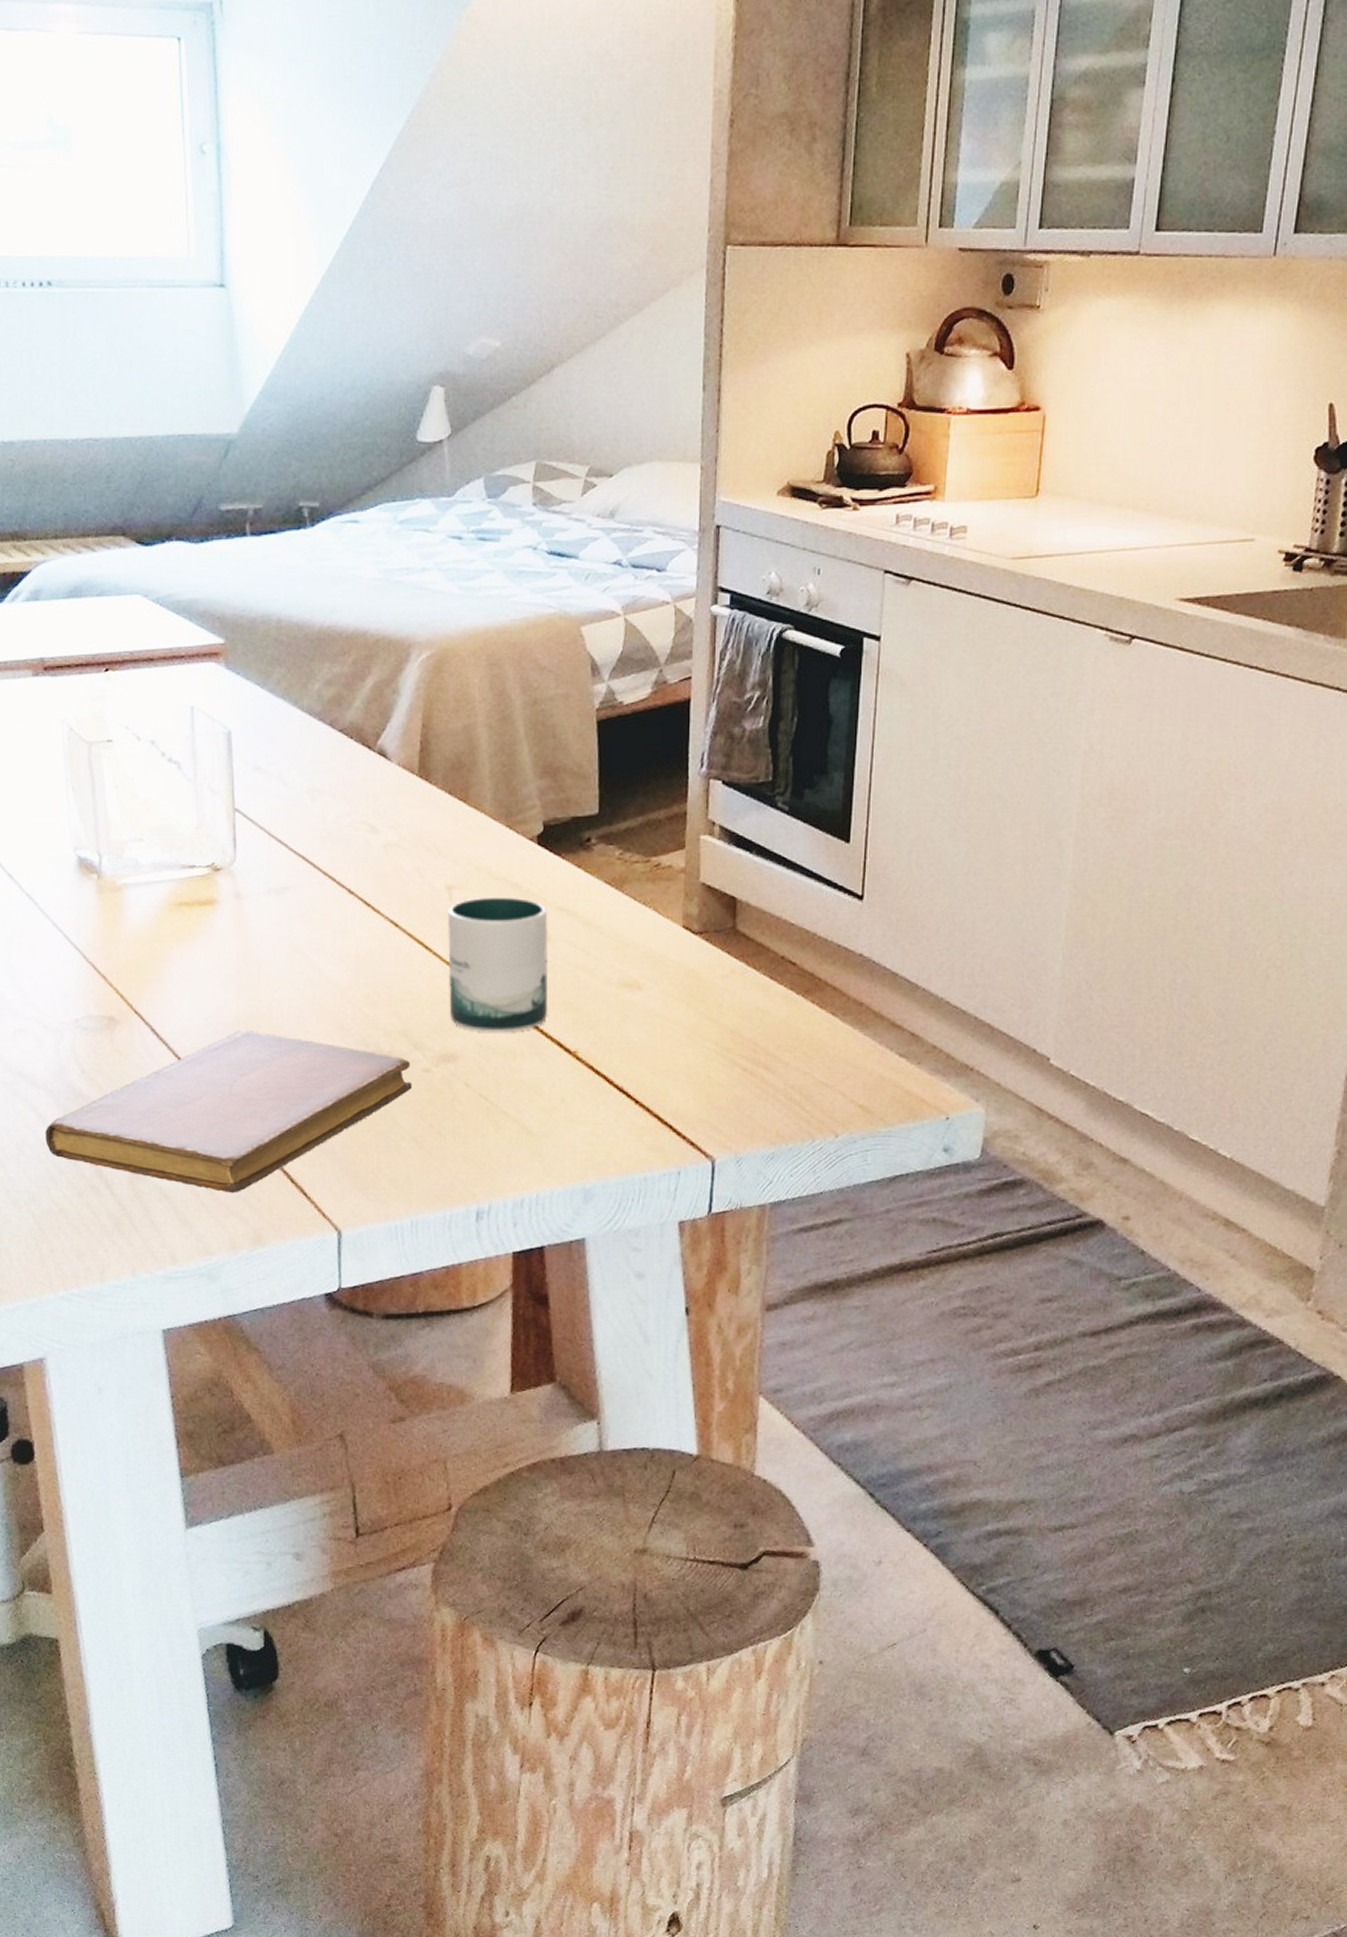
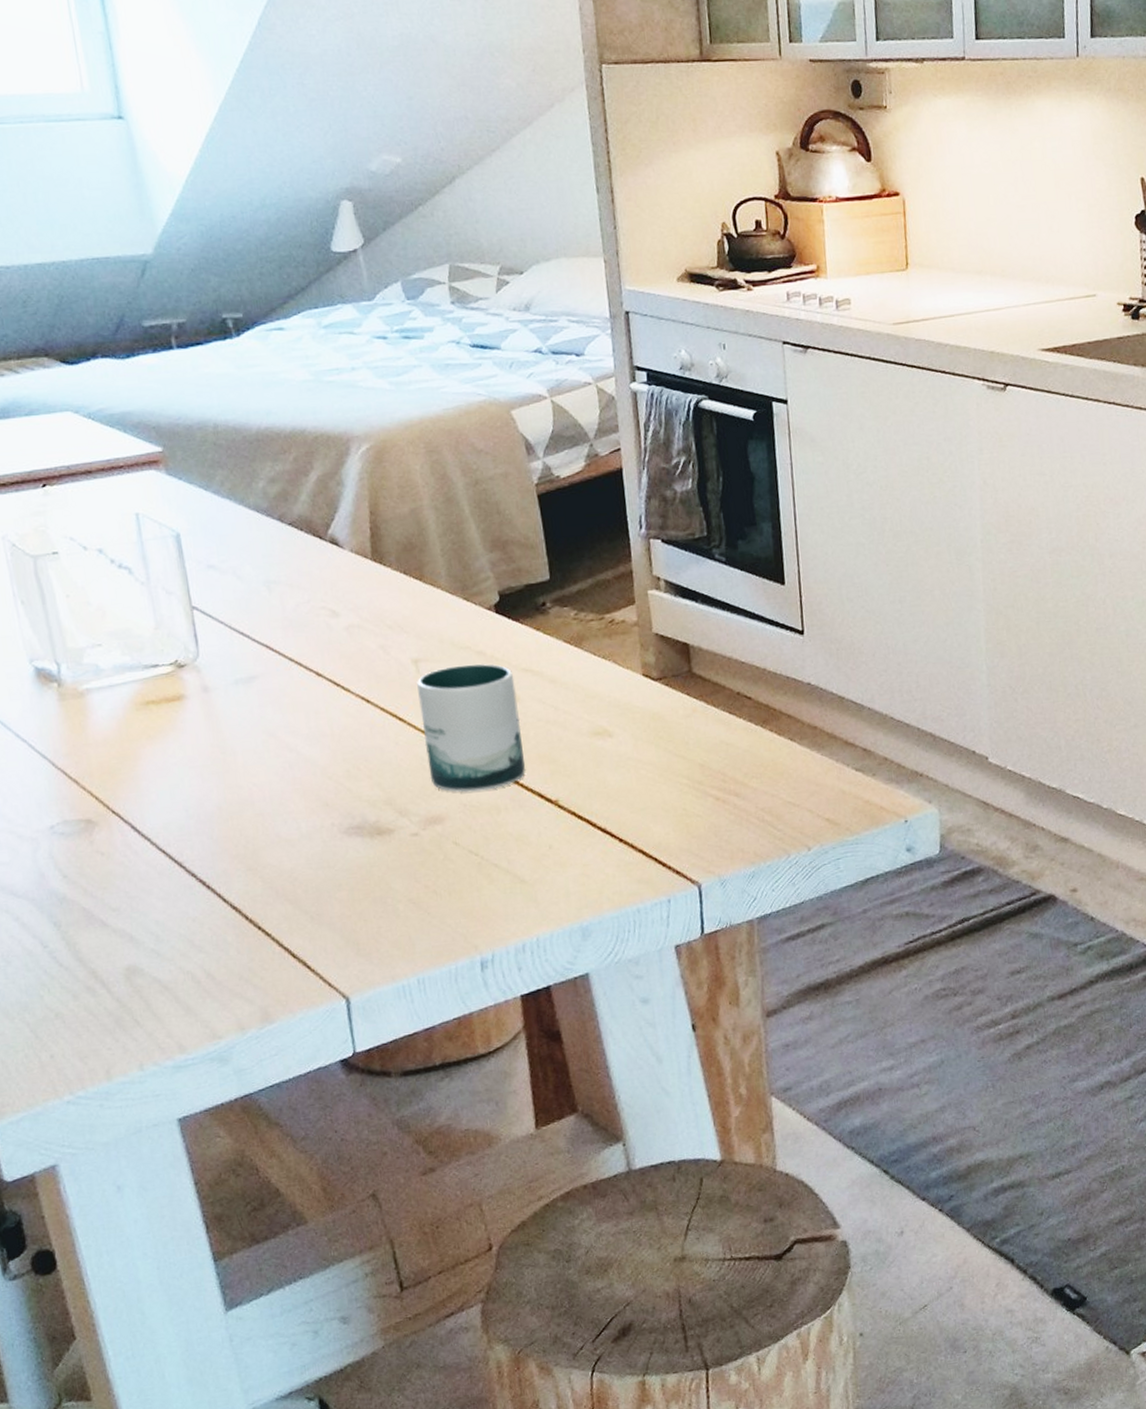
notebook: present [45,1031,412,1194] -> none [31,817,402,976]

